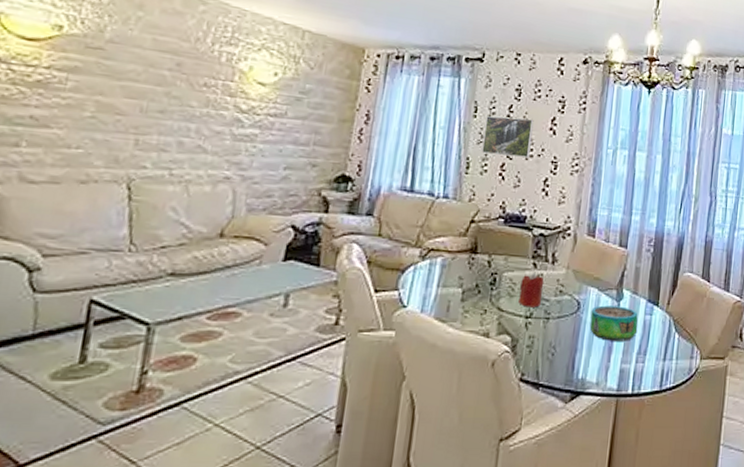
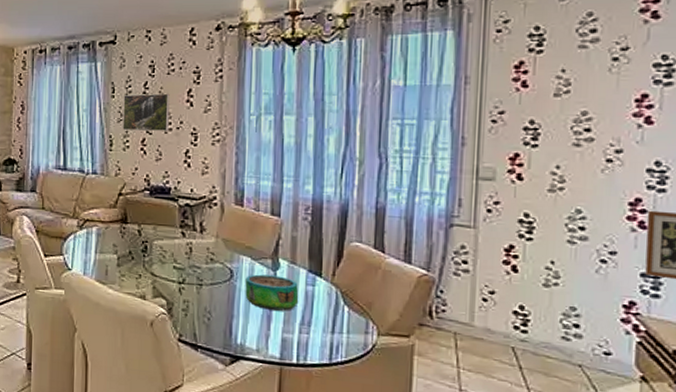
candle: present [518,273,544,308] -> none [170,241,194,274]

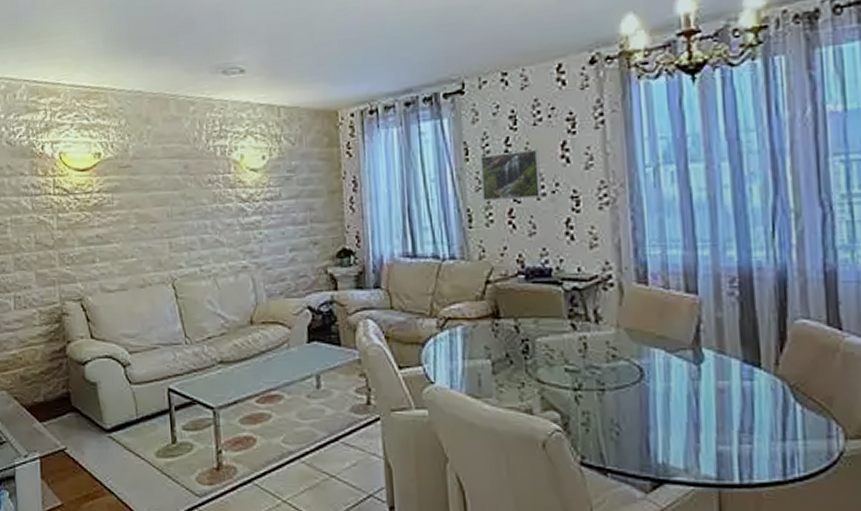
decorative bowl: present [245,274,299,311] -> none [660,371,734,416]

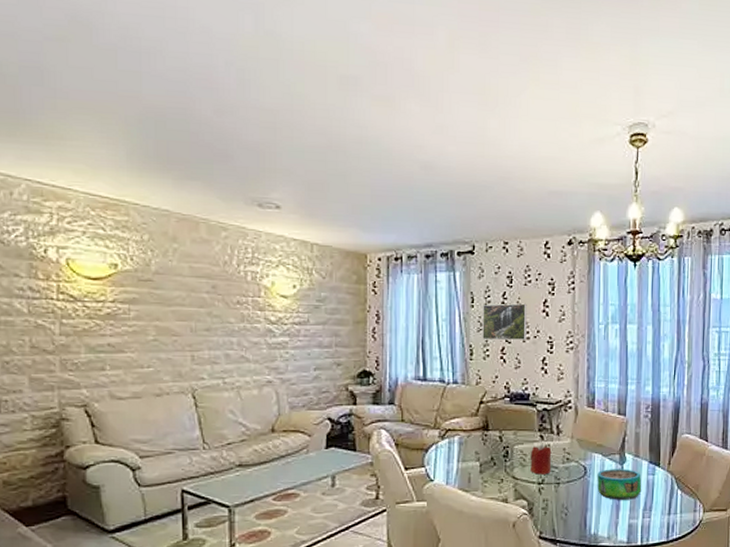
candle: none [560,336,591,377] -> present [531,444,552,475]
decorative bowl: none [660,371,734,416] -> present [597,469,642,500]

